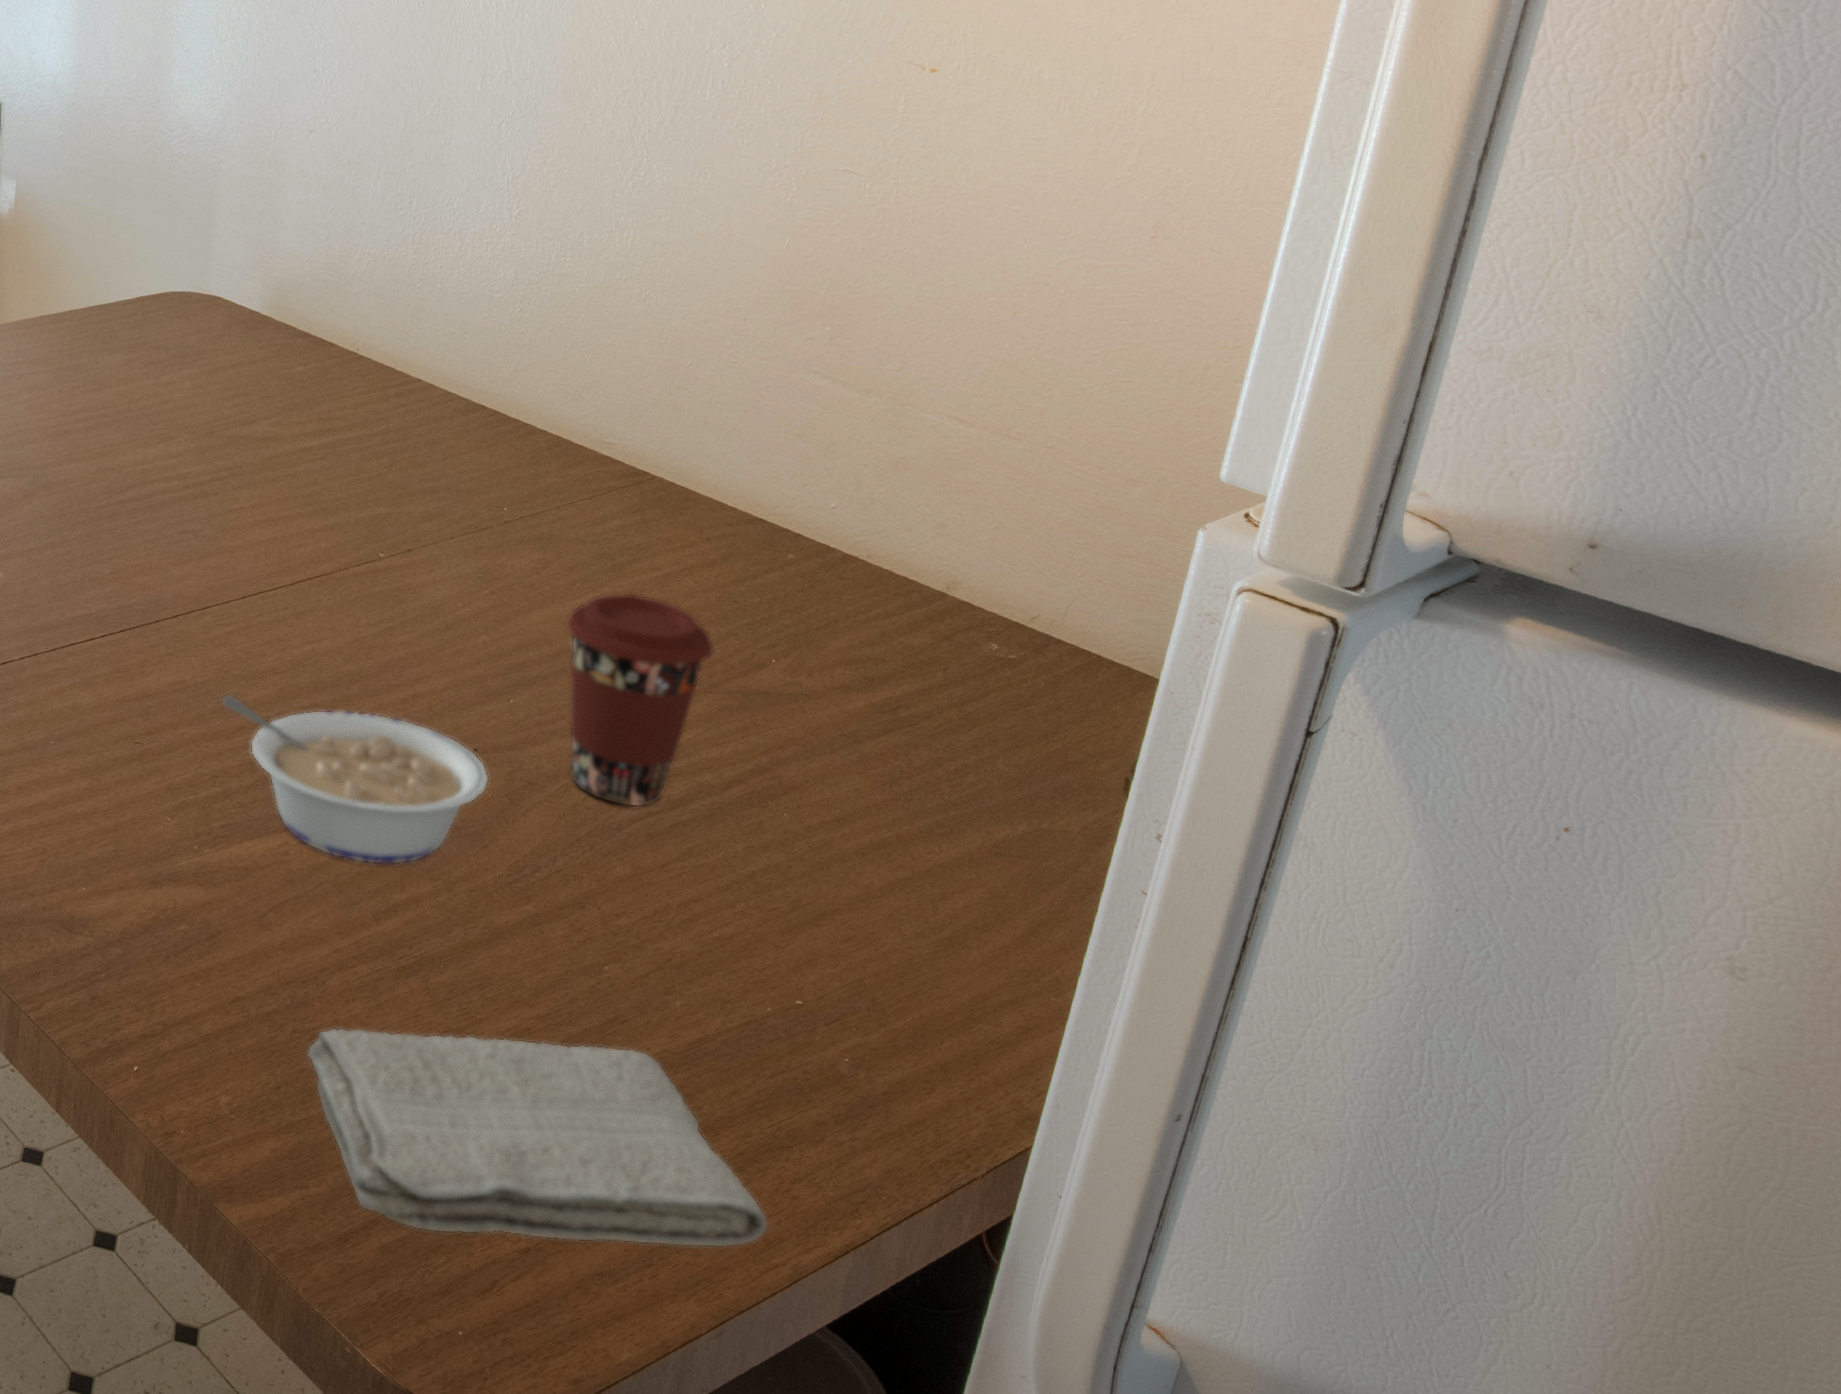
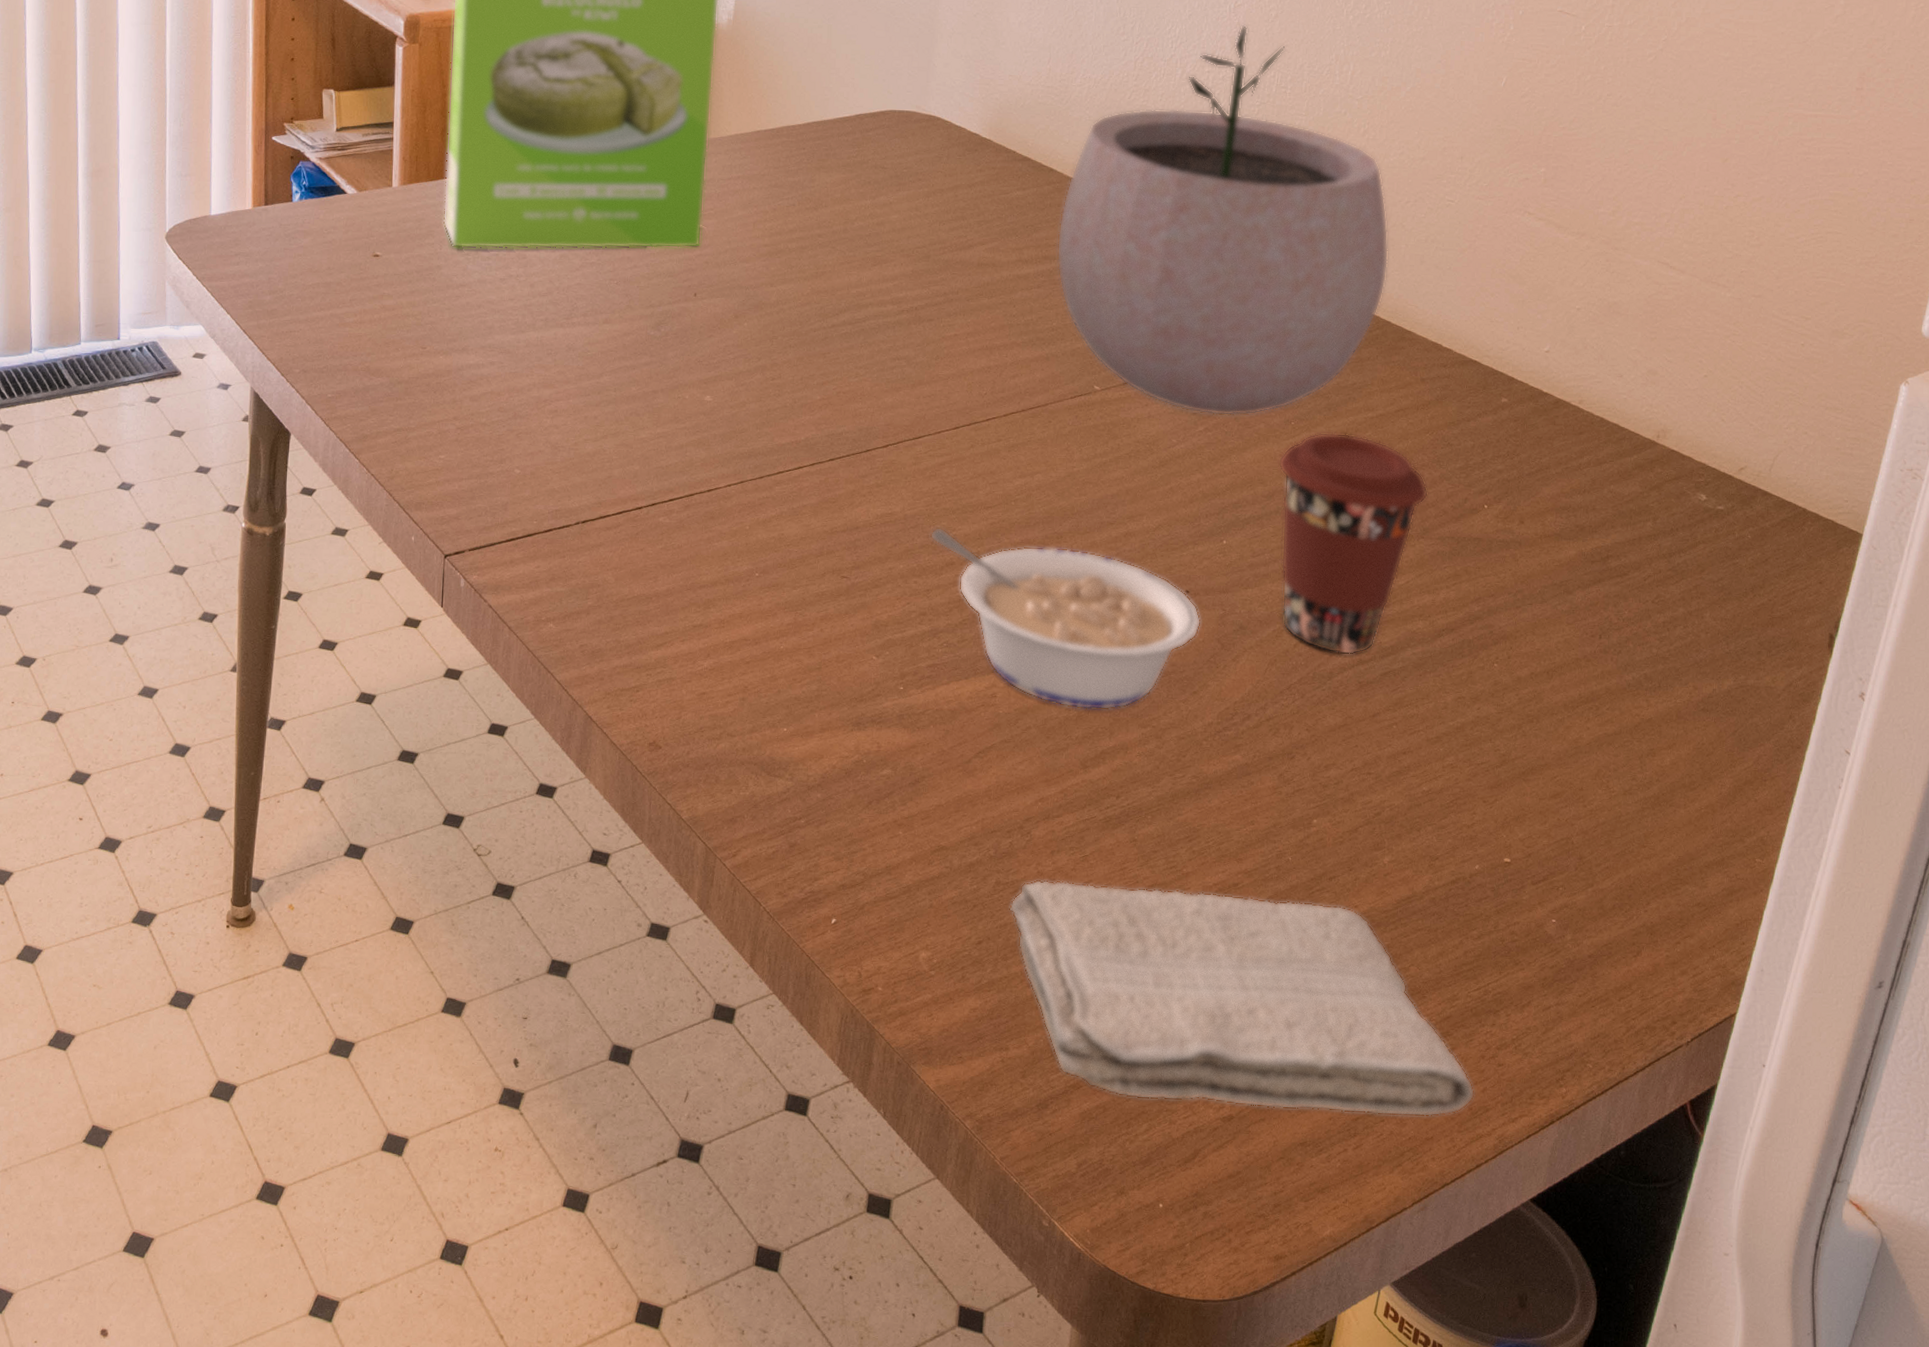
plant pot: none [339,196,672,579] -> present [1056,25,1389,416]

